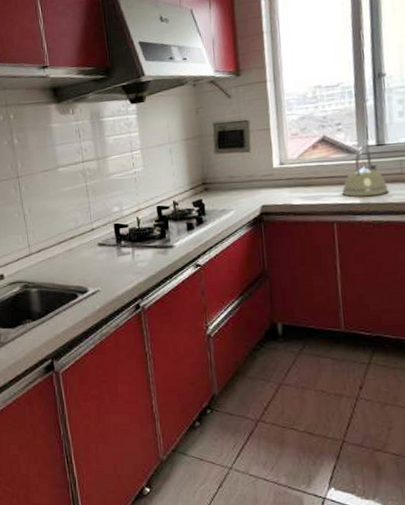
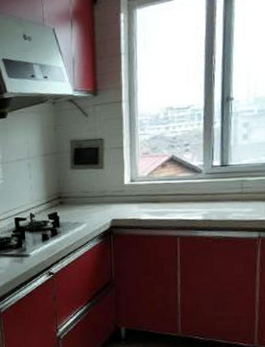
kettle: present [342,146,389,197] -> none [186,166,229,214]

